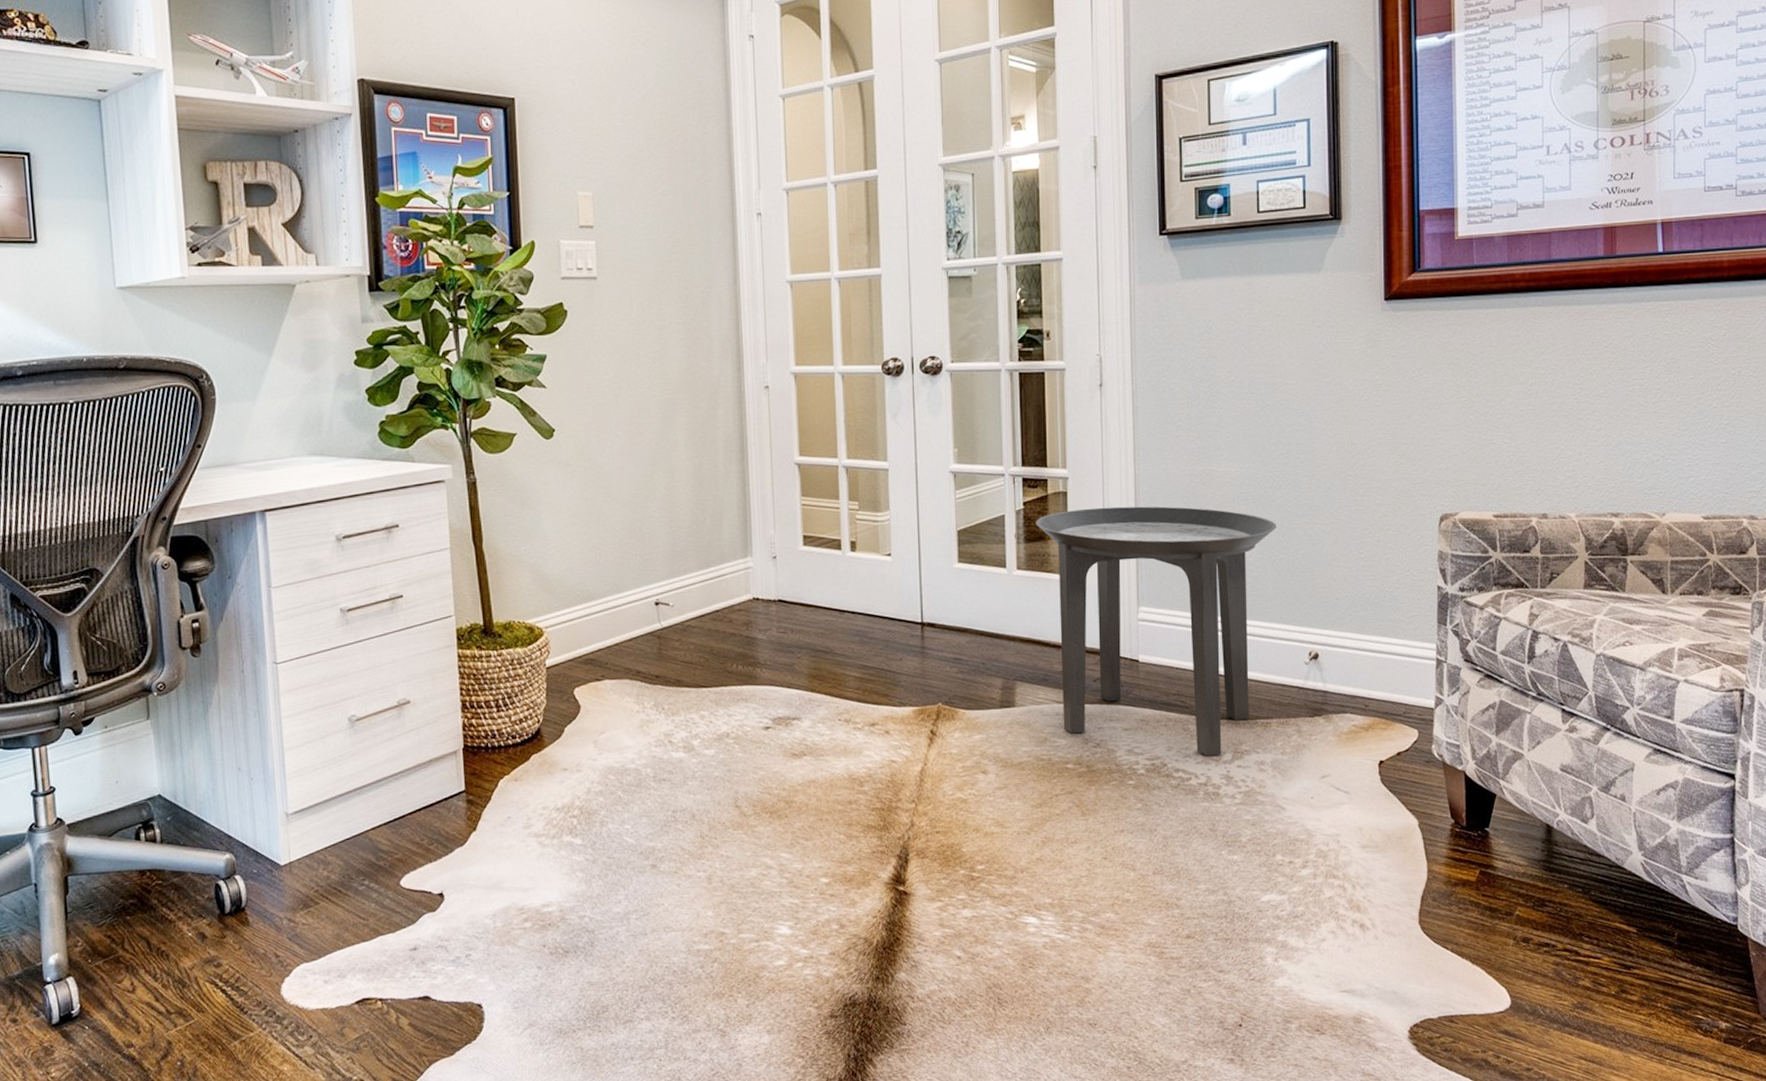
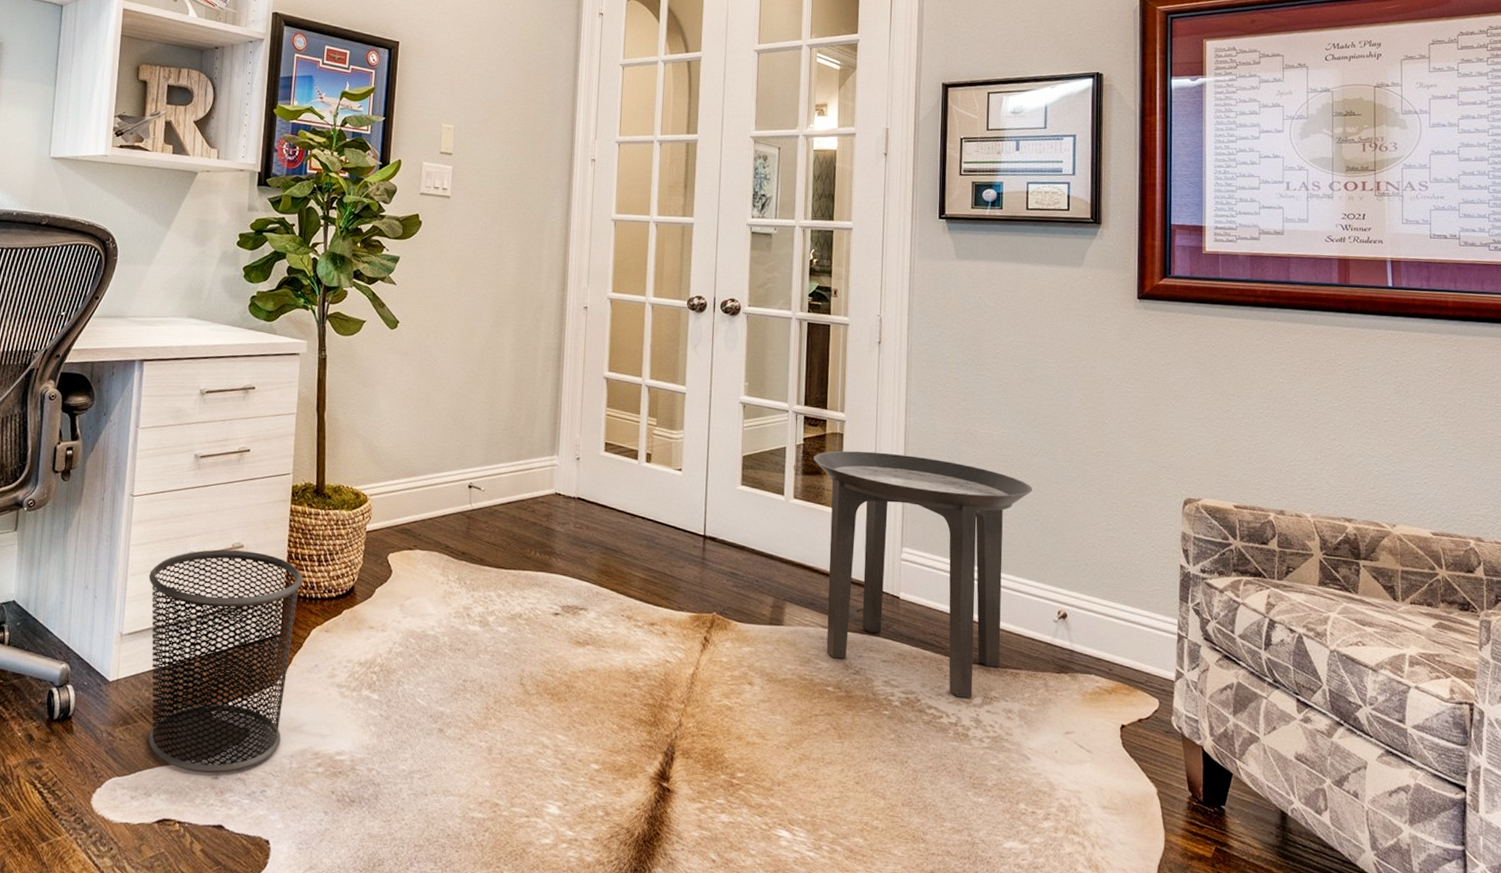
trash can: none [307,706,482,947] -> present [148,549,303,774]

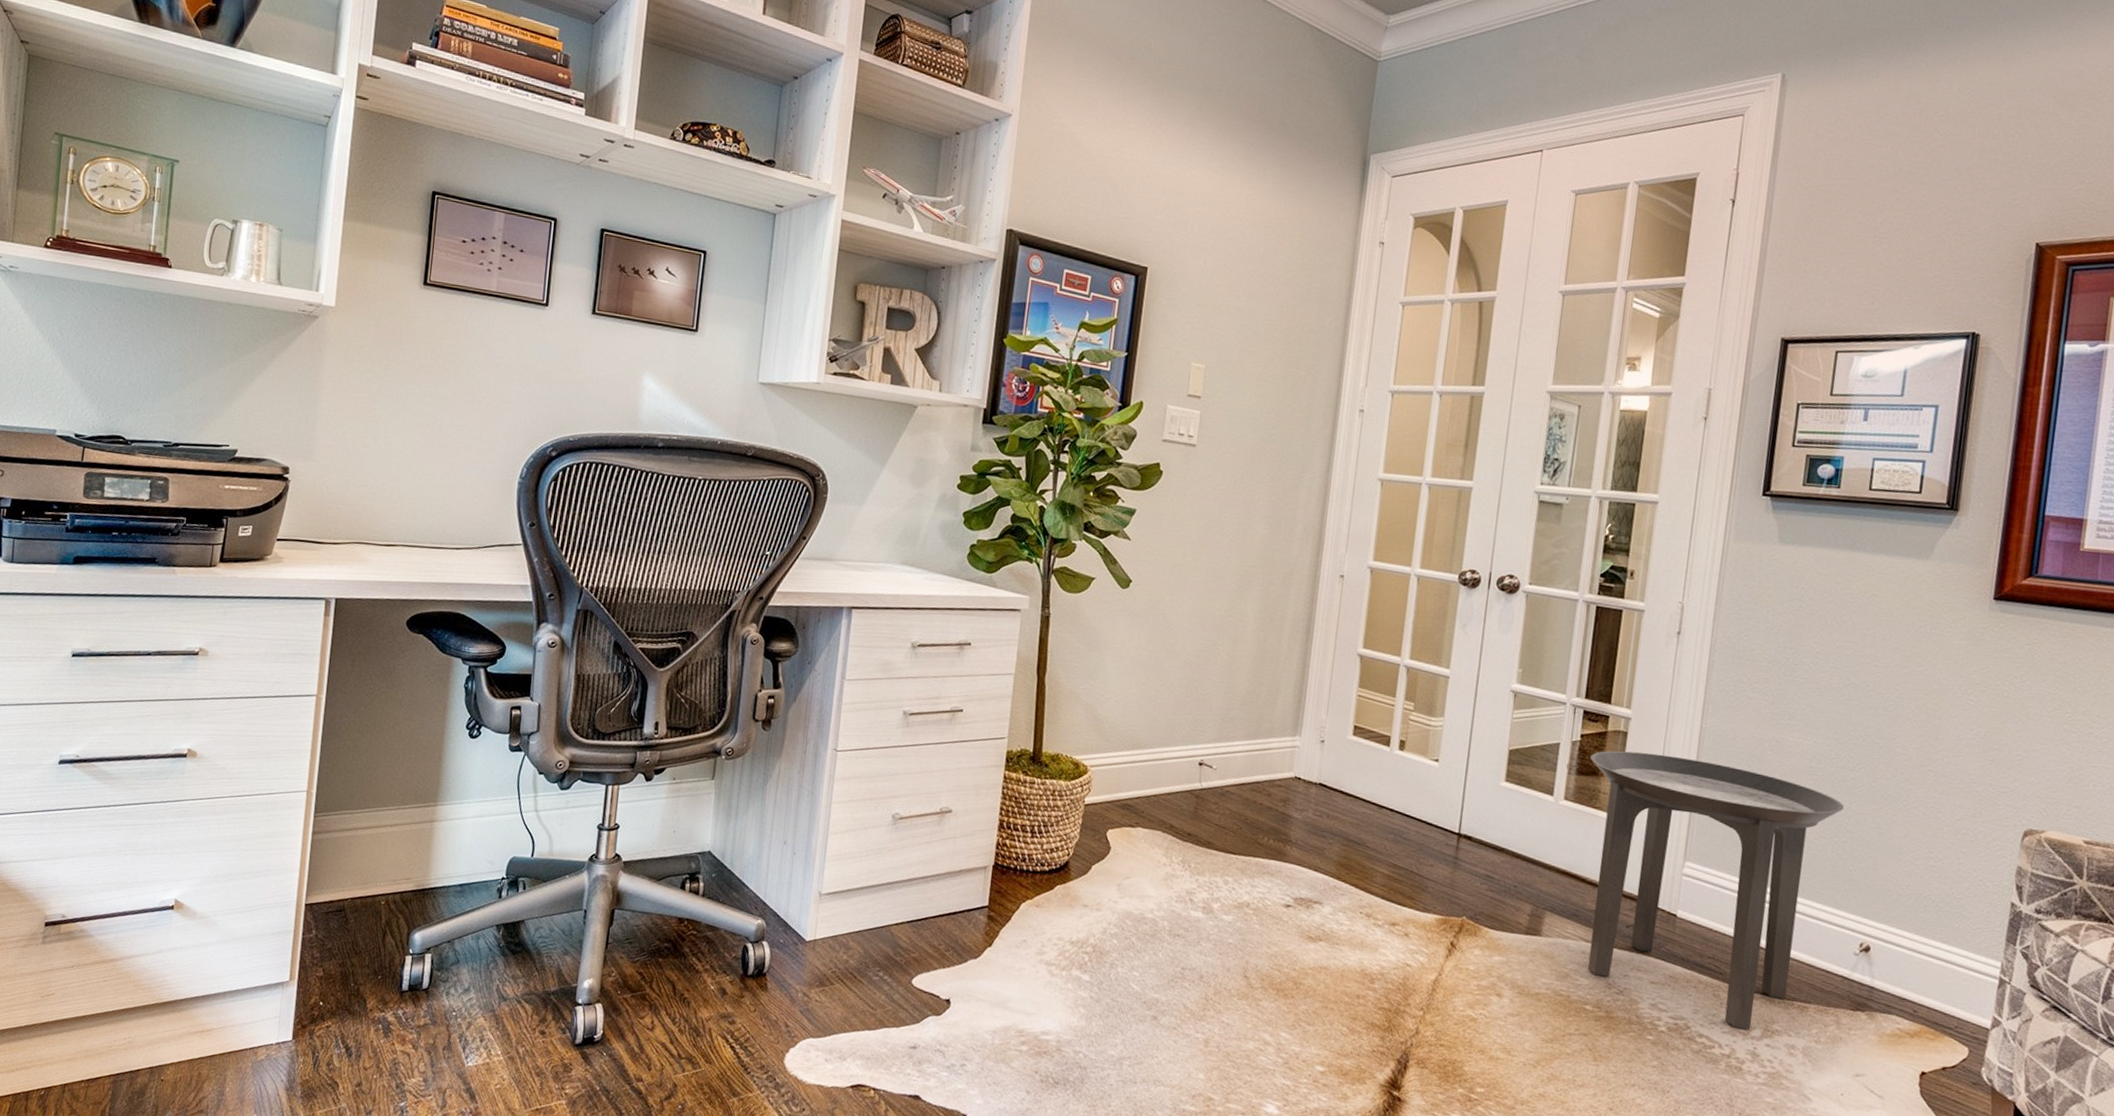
trash can: present [148,549,303,774] -> none [844,812,1015,1044]

